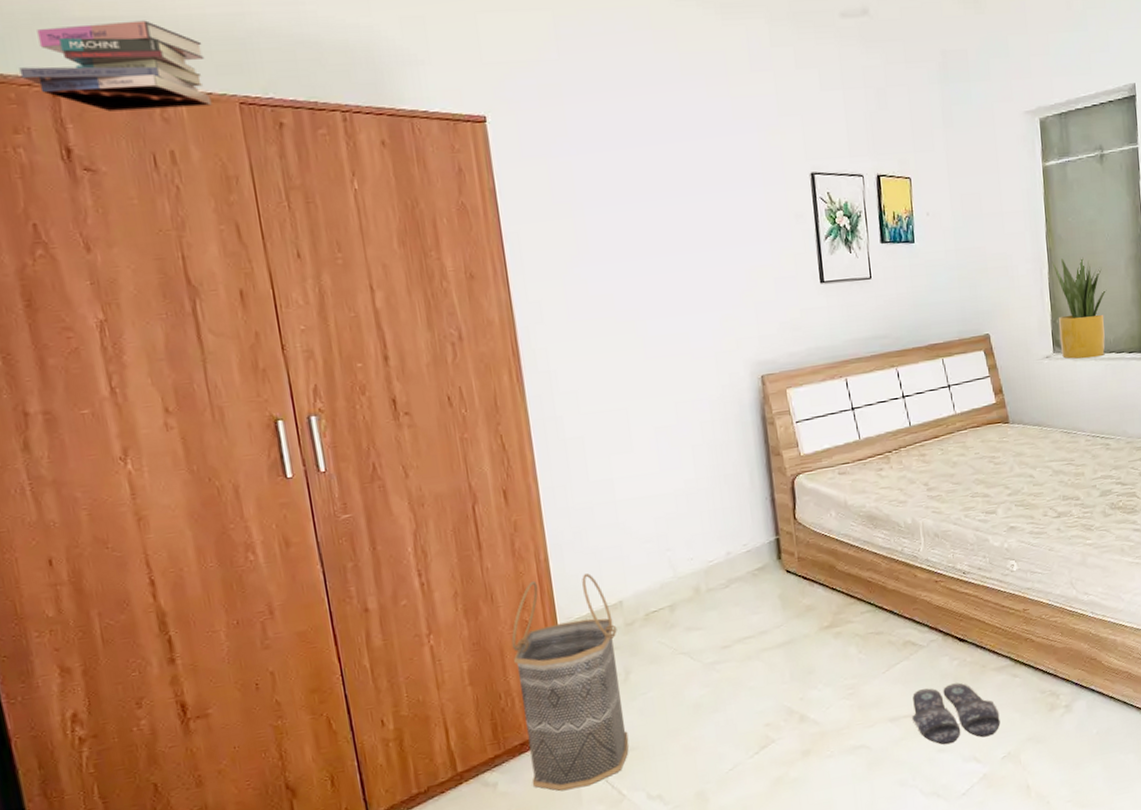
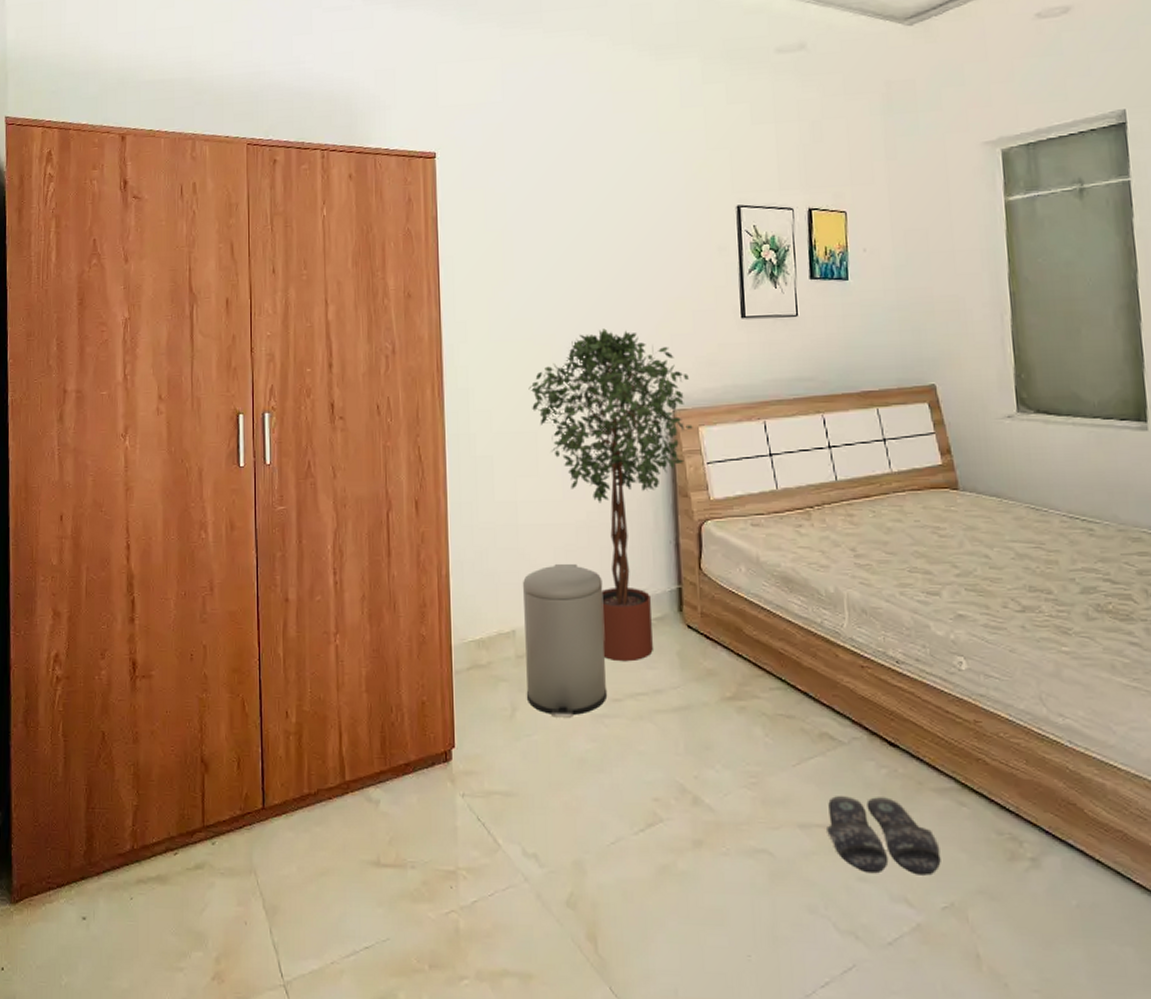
books: present [19,20,212,112] -> none [104,81,228,152]
basket: present [511,573,629,791] -> none [407,595,509,826]
potted tree: none [615,300,781,613] -> present [528,328,693,662]
pedal bin: none [625,531,717,674] -> present [522,564,608,718]
planter: present [1052,257,1107,360] -> none [1016,303,1089,423]

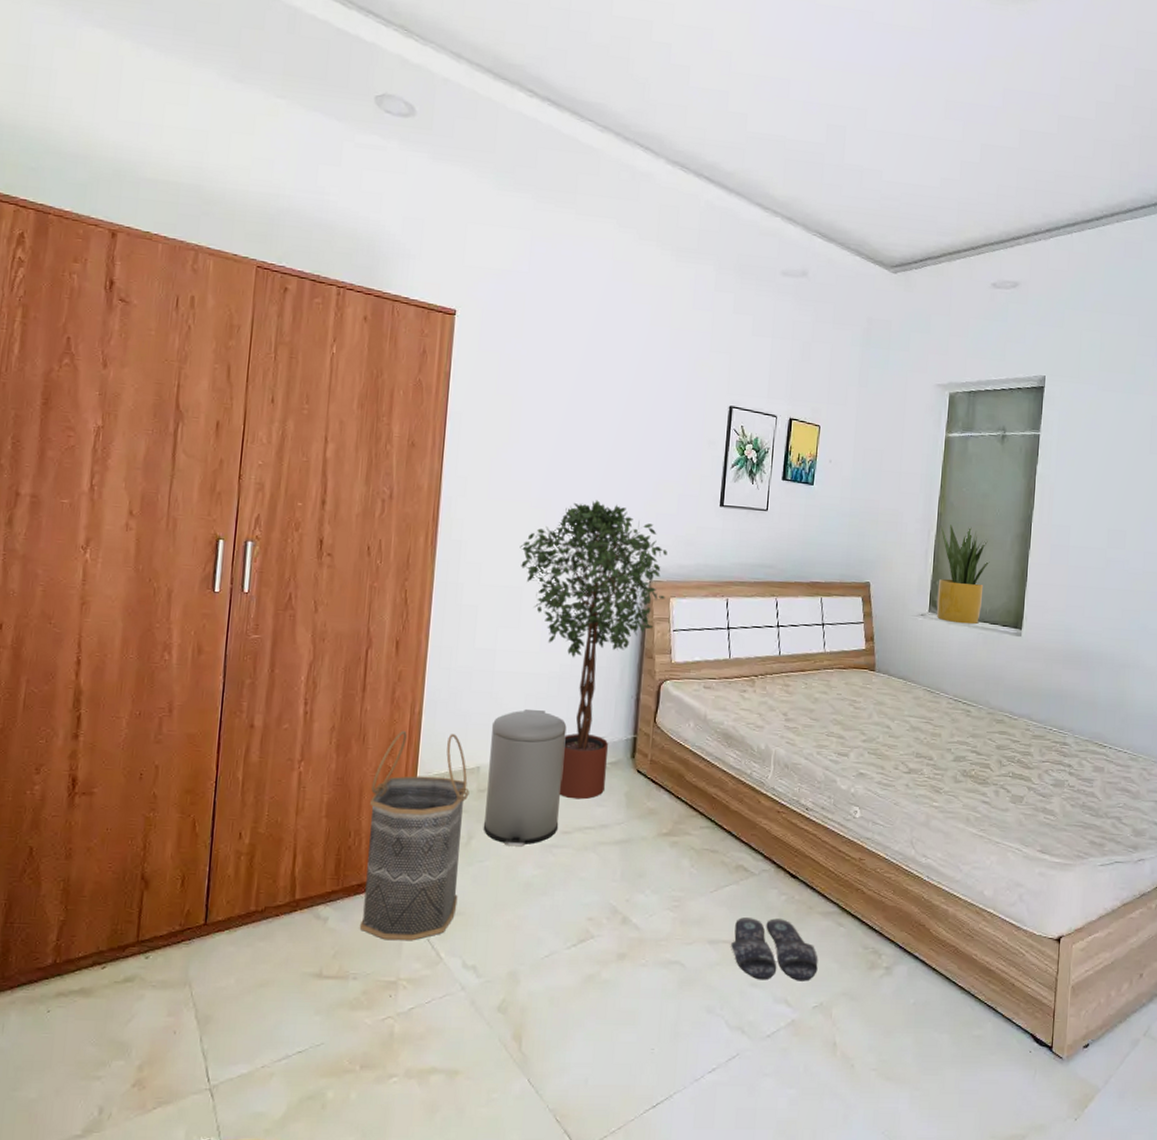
basket: none [407,595,509,826] -> present [359,730,470,941]
planter: none [1016,303,1089,423] -> present [936,525,990,625]

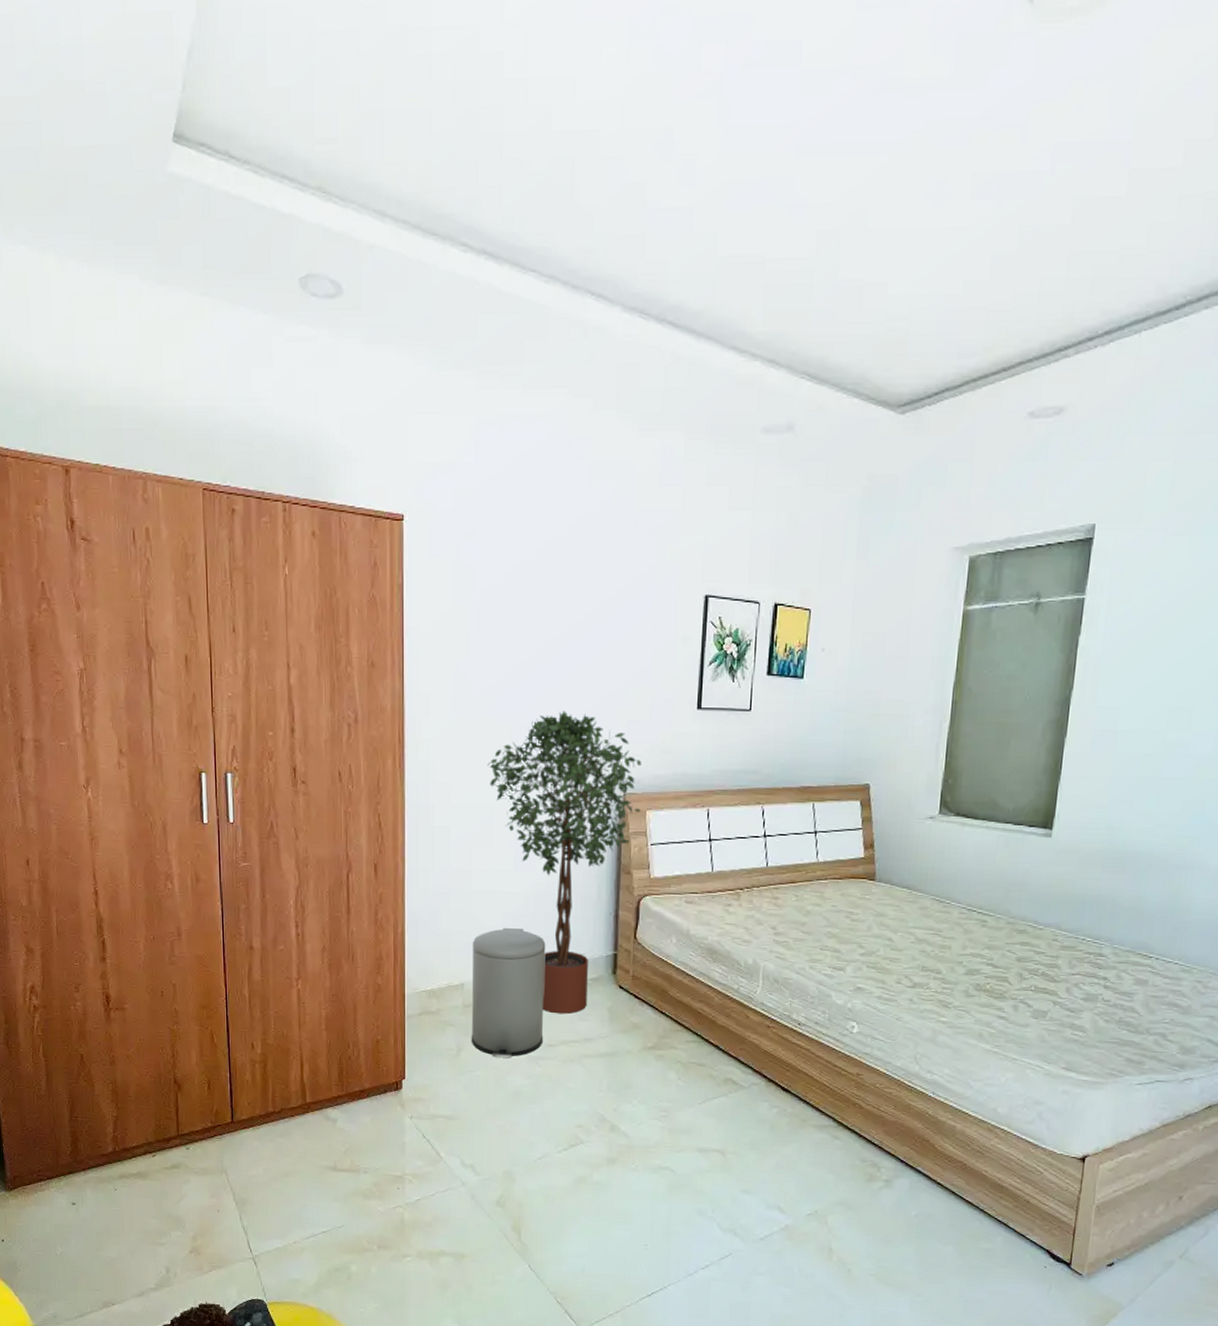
basket: present [359,730,470,941] -> none [364,950,455,1142]
slippers: present [731,917,818,981] -> none [721,1128,813,1190]
planter: present [936,525,990,625] -> none [948,714,1015,826]

